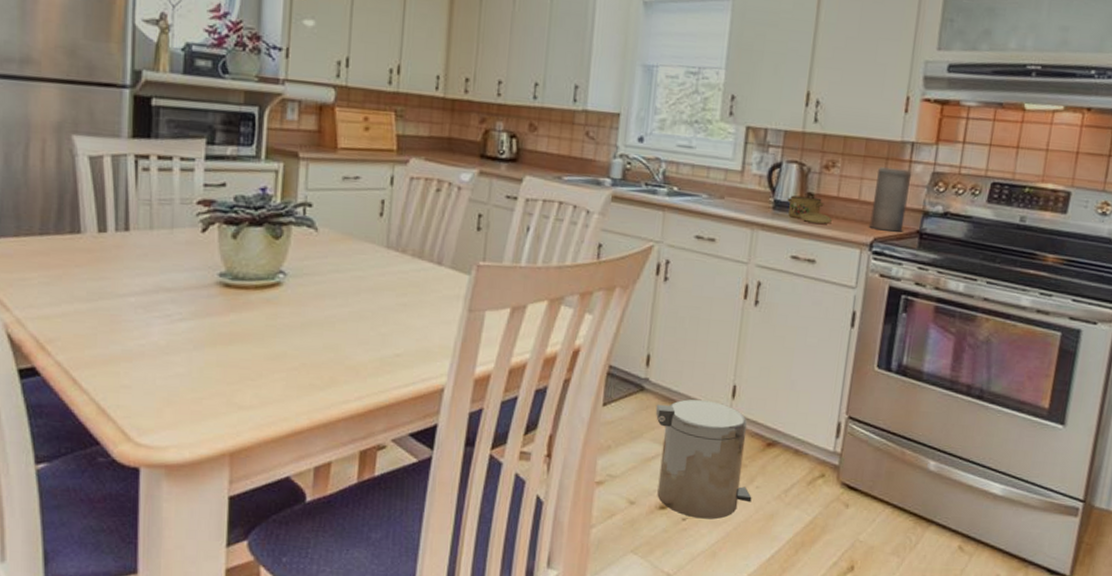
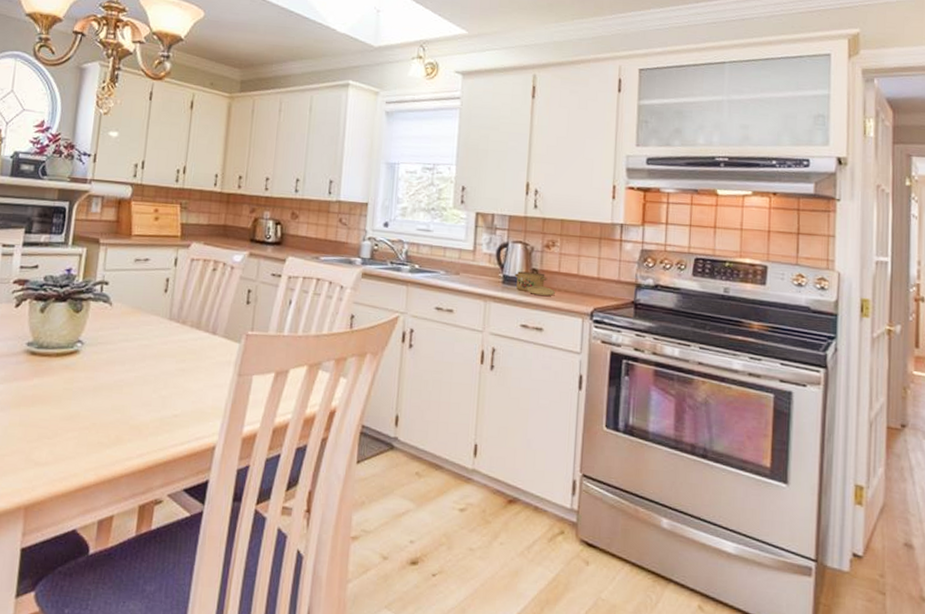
trash can: present [655,399,752,519] -> none [404,457,497,576]
canister: present [869,167,912,233] -> none [589,246,623,304]

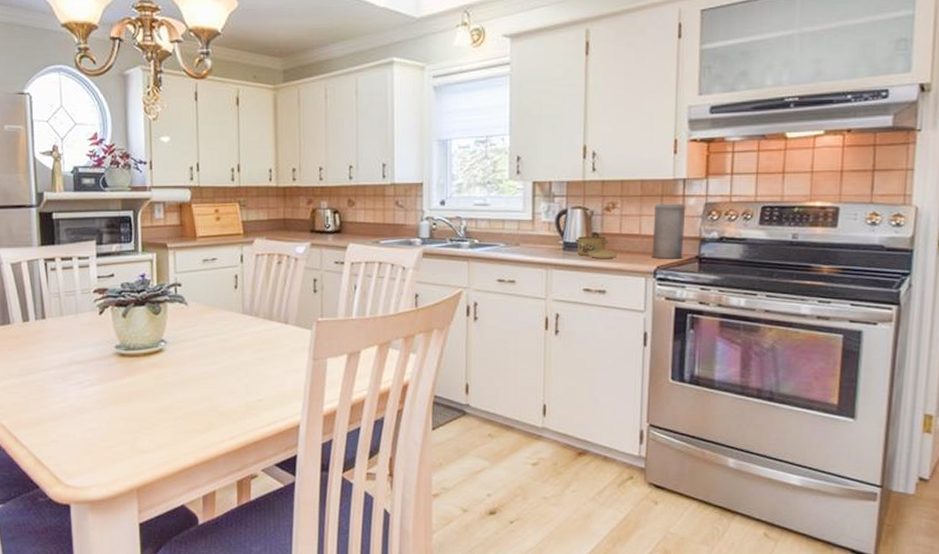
canister: none [589,246,623,304] -> present [652,203,686,260]

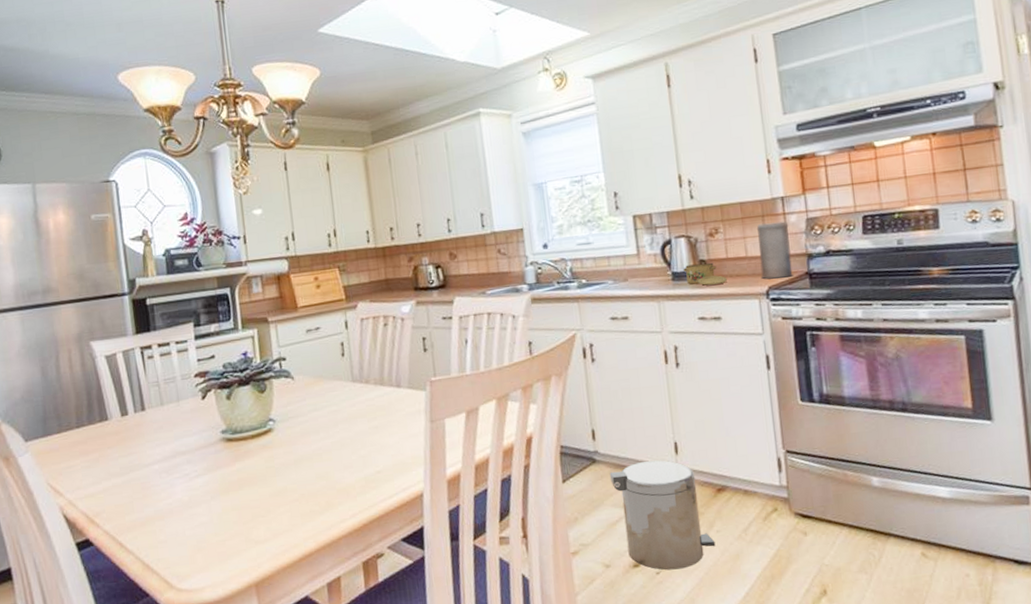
trash can: none [477,420,569,521] -> present [609,460,716,570]

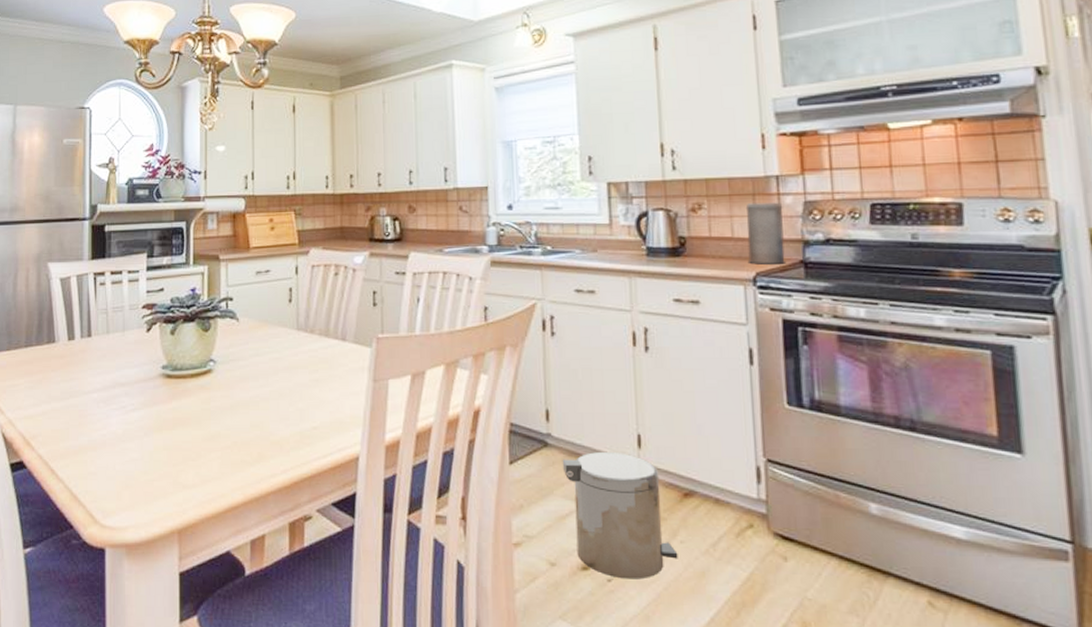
cooking pot: present [683,262,727,286] -> none [659,240,709,266]

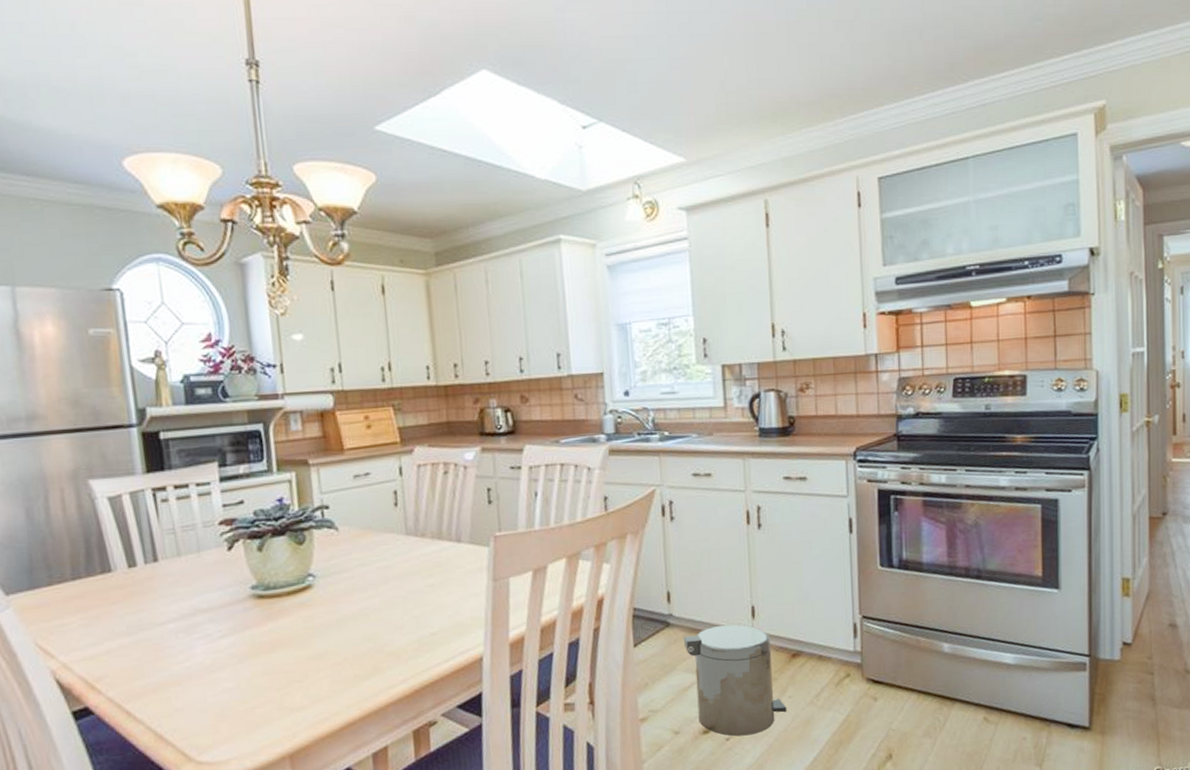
canister: present [745,202,785,266] -> none [848,380,881,440]

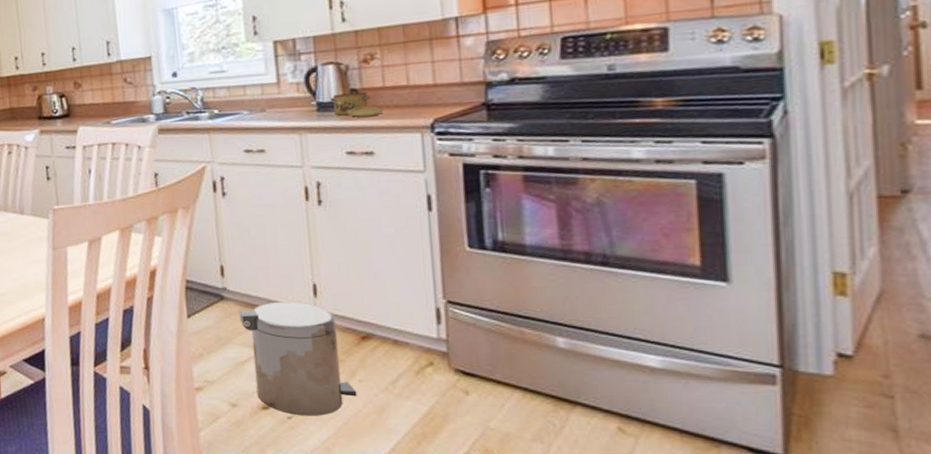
cooking pot: none [771,419,815,444] -> present [330,92,383,118]

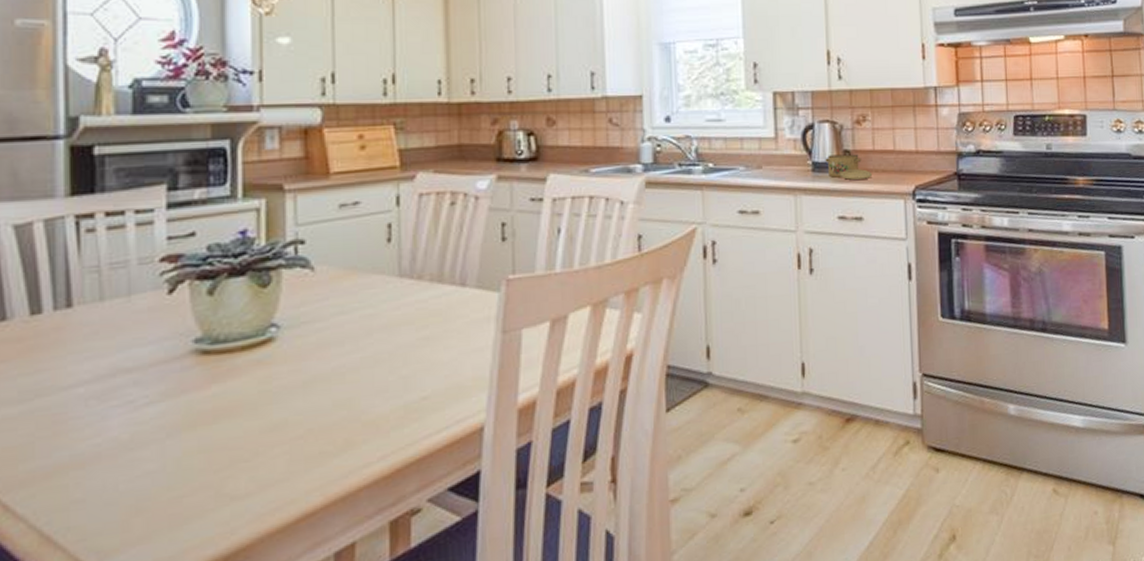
trash can: present [238,302,357,416] -> none [723,384,840,519]

